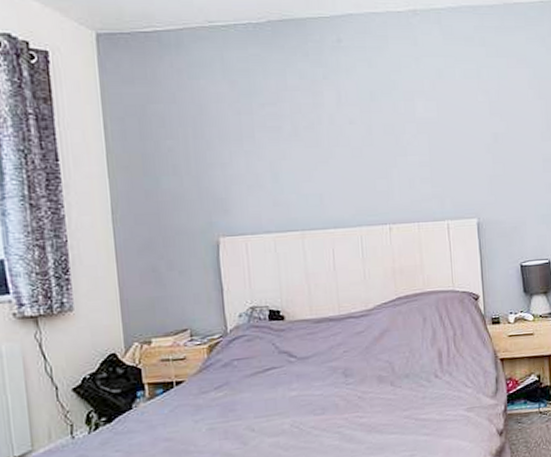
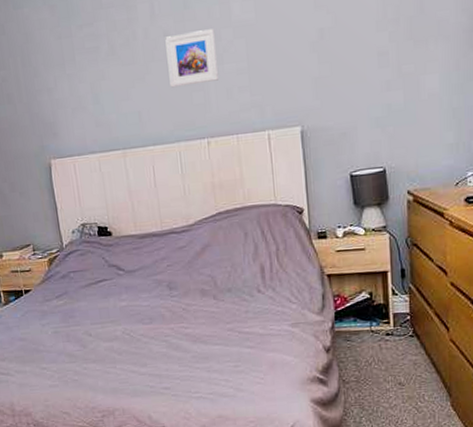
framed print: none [351,122,403,174] -> present [165,29,219,88]

